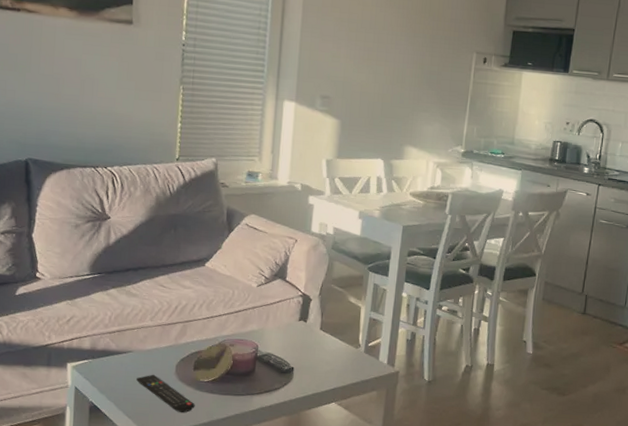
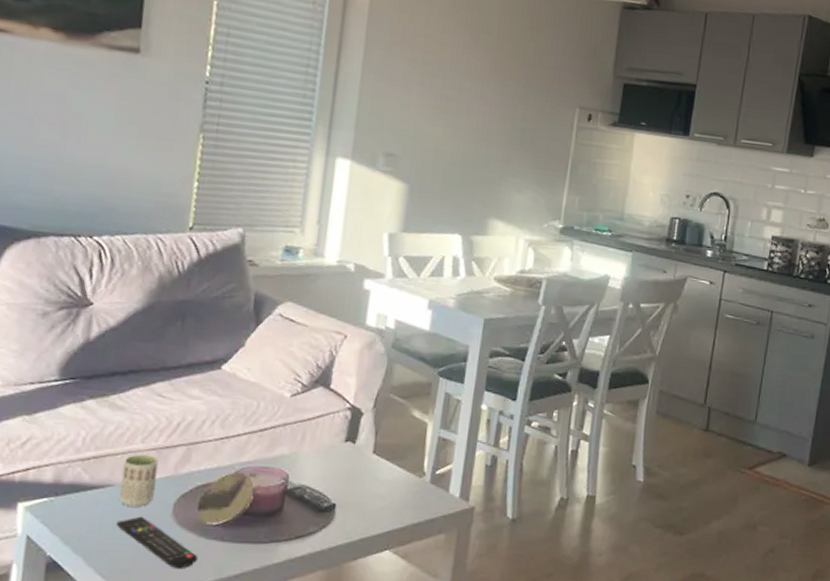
cup: none [137,329,163,368] -> present [119,454,159,507]

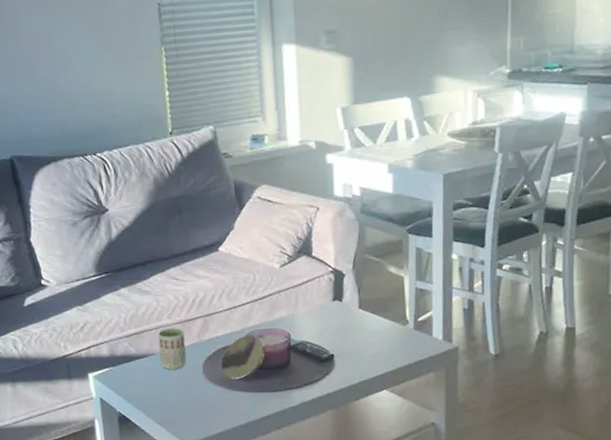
remote control: present [116,516,198,570] -> none [163,377,230,416]

